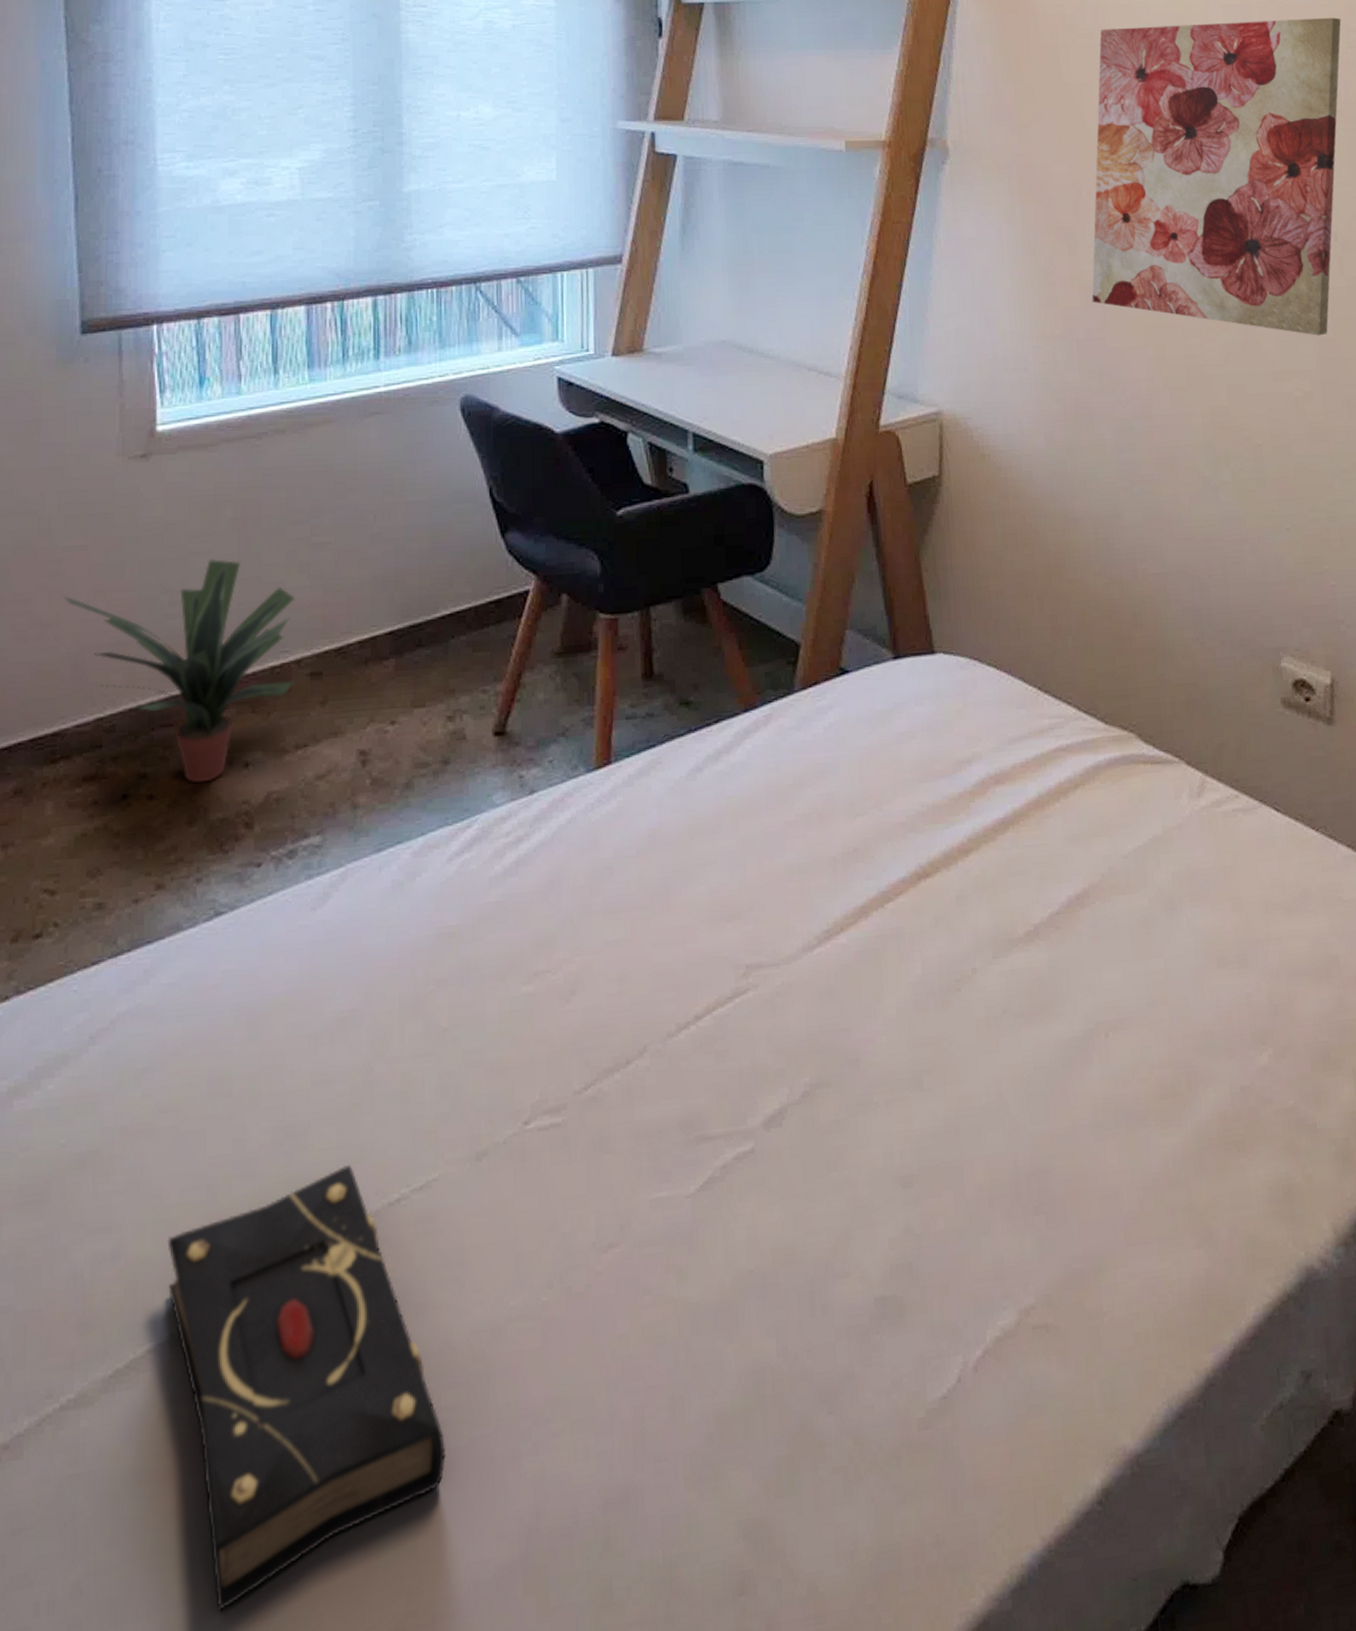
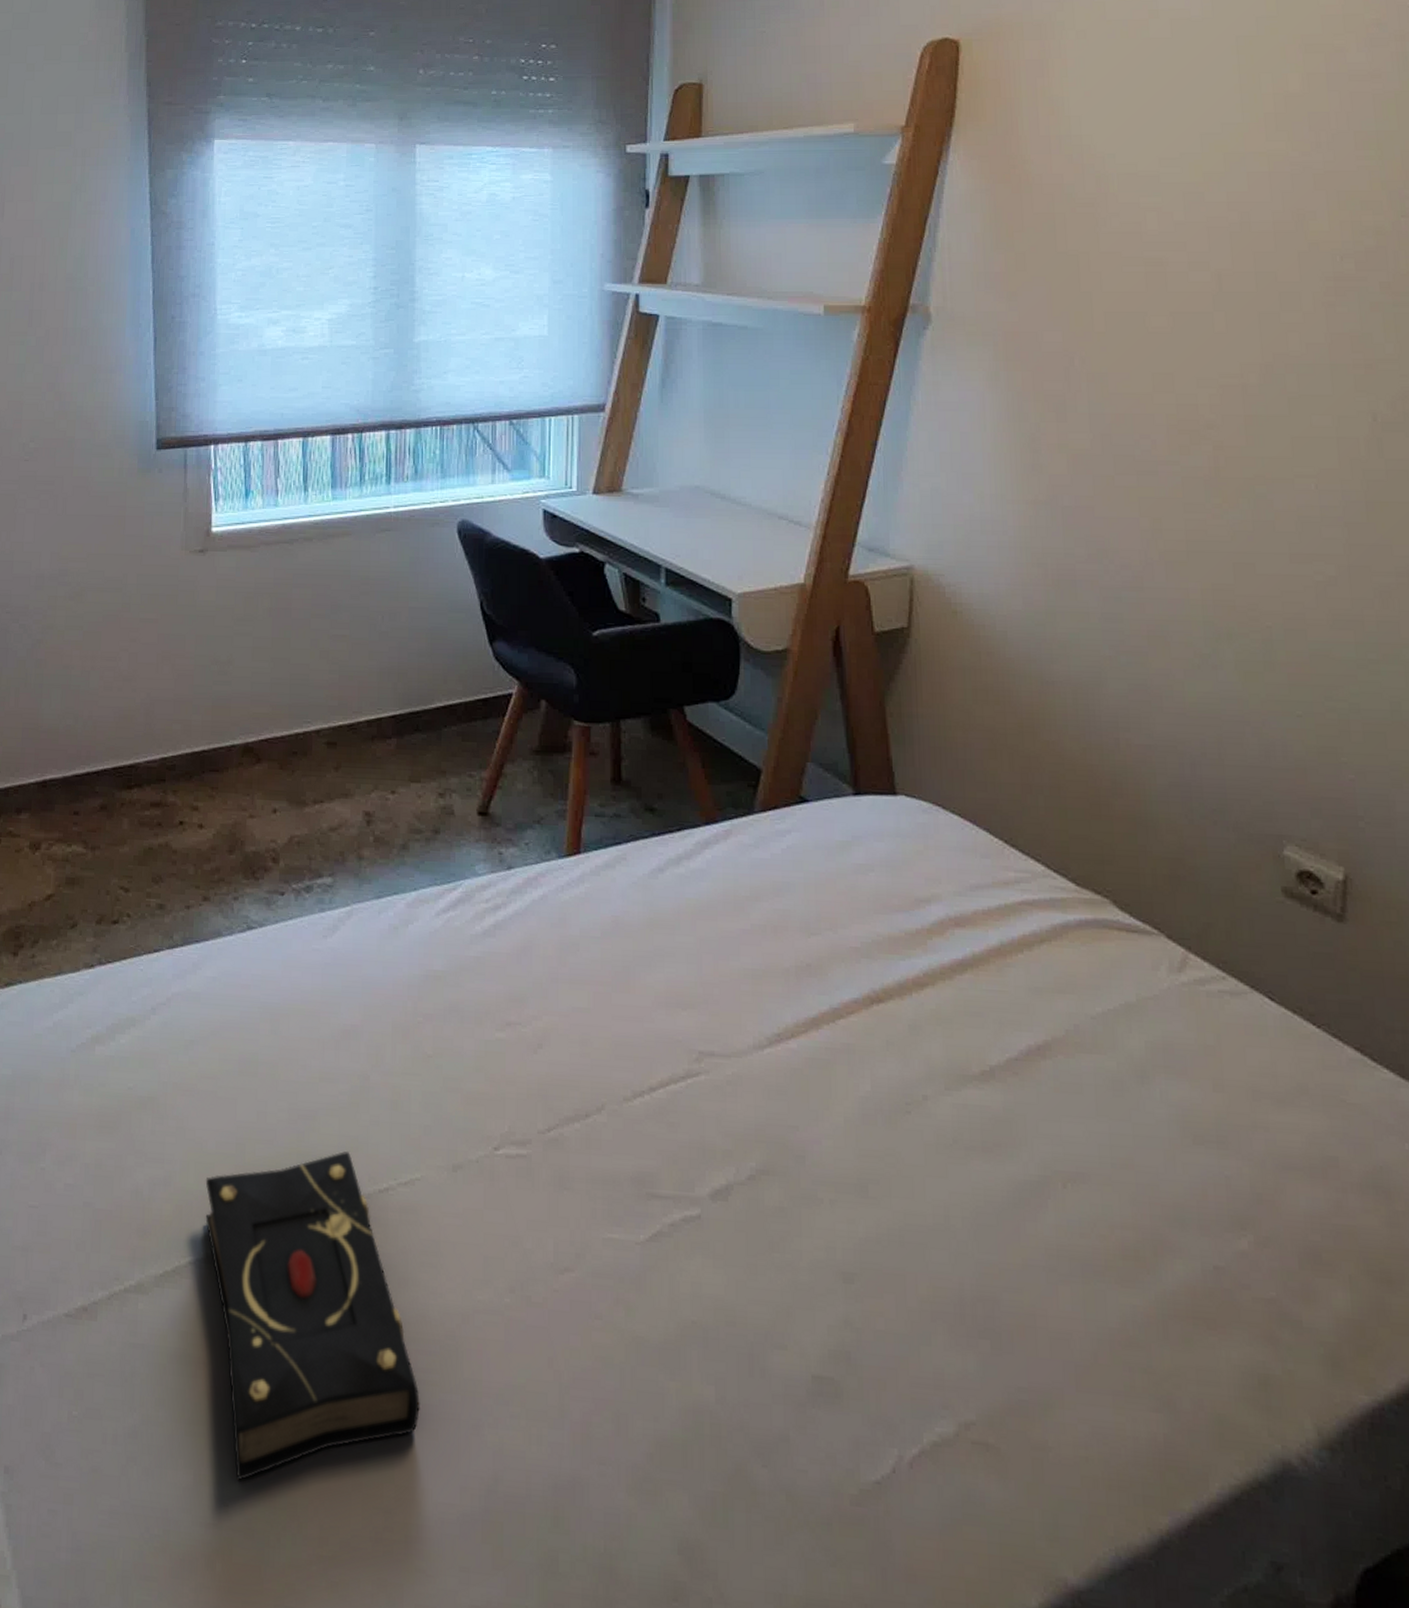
potted plant: present [63,558,295,784] -> none [139,639,316,821]
wall art: present [1092,17,1341,336] -> none [1081,184,1394,519]

